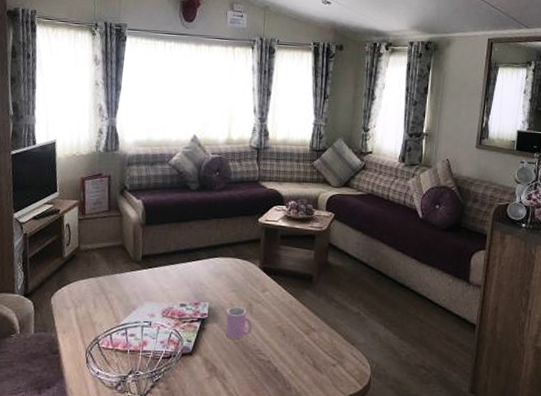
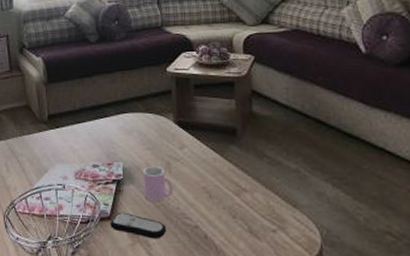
remote control: none [191,348,243,373] -> present [110,212,167,239]

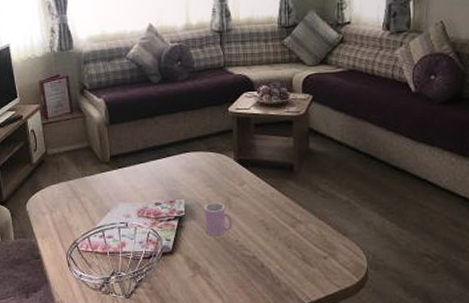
remote control: present [110,212,167,239] -> none [172,246,226,270]

